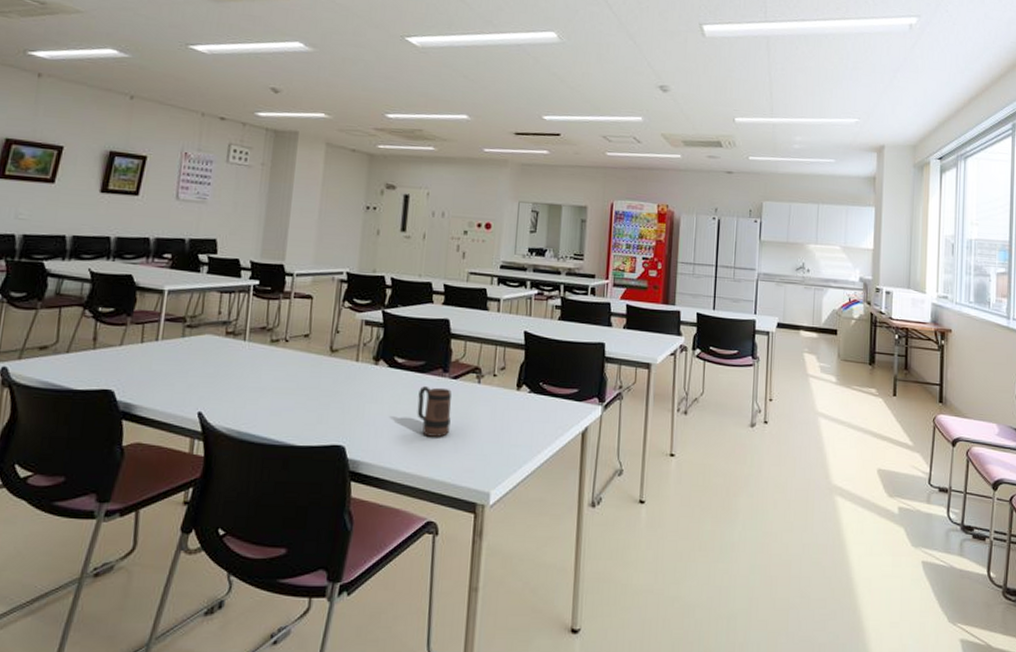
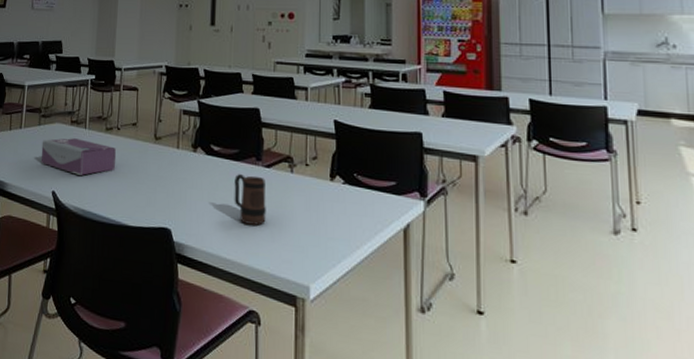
tissue box: none [183,351,283,393] -> present [40,138,117,175]

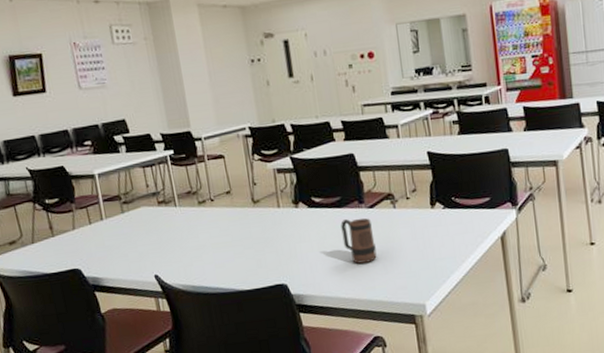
tissue box: present [40,138,117,175] -> none [130,218,217,254]

